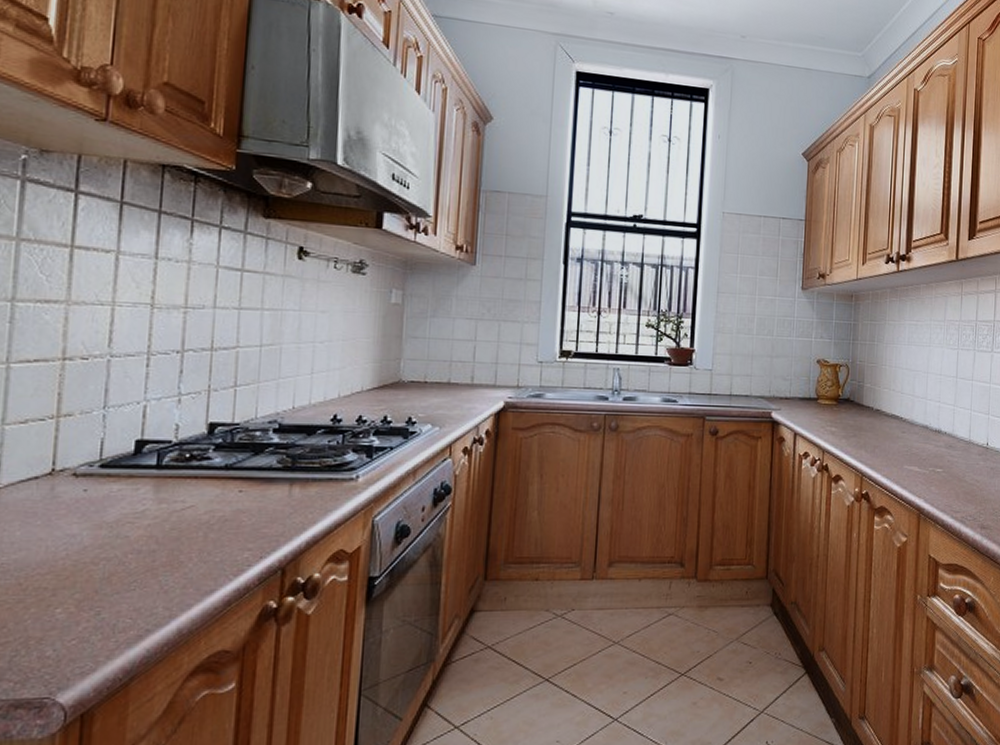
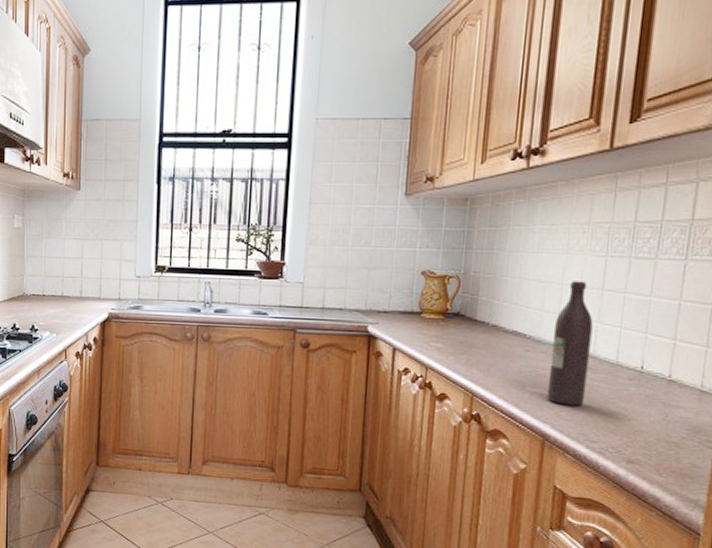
wine bottle: none [920,370,951,480] -> present [546,281,593,406]

